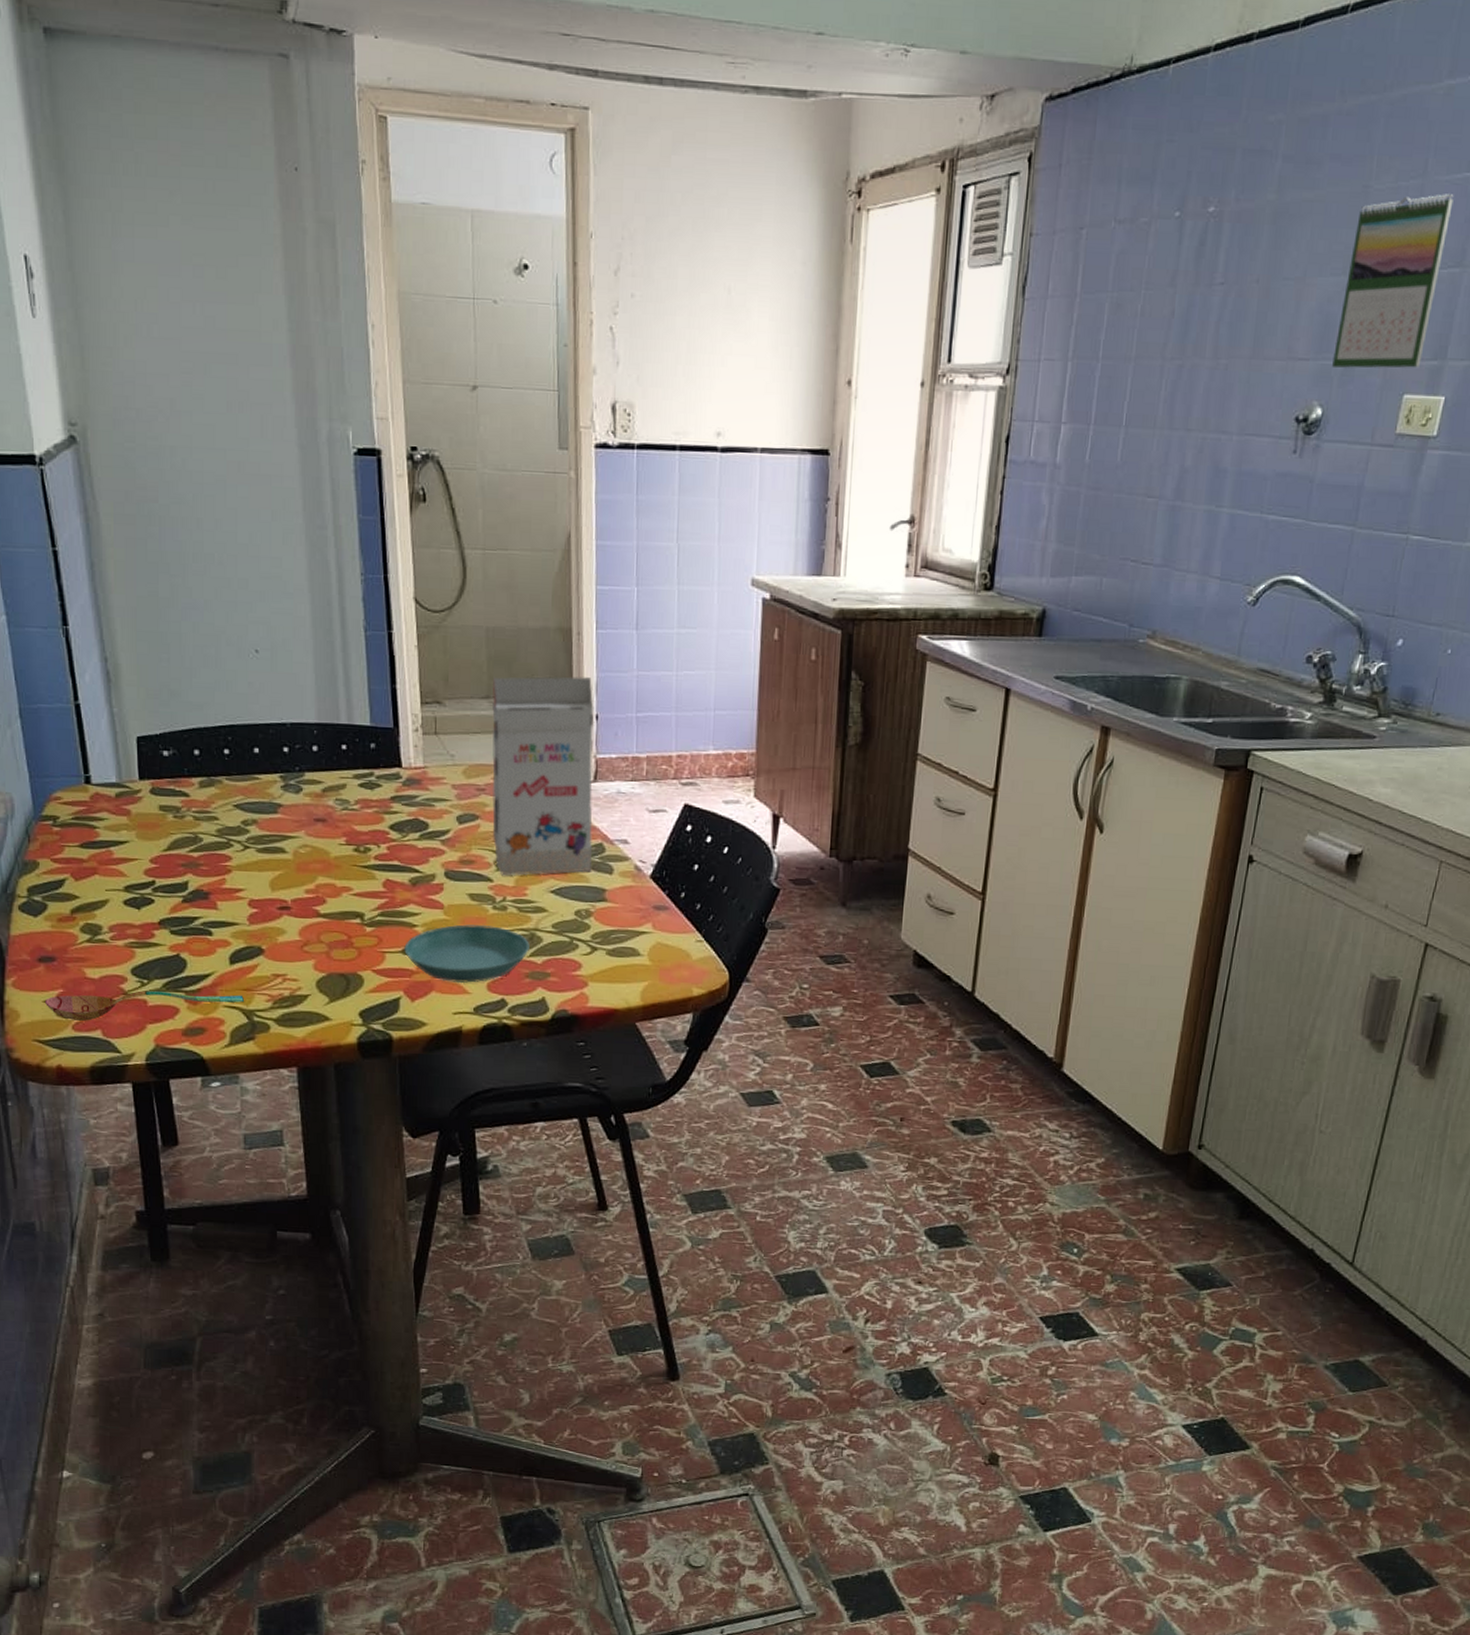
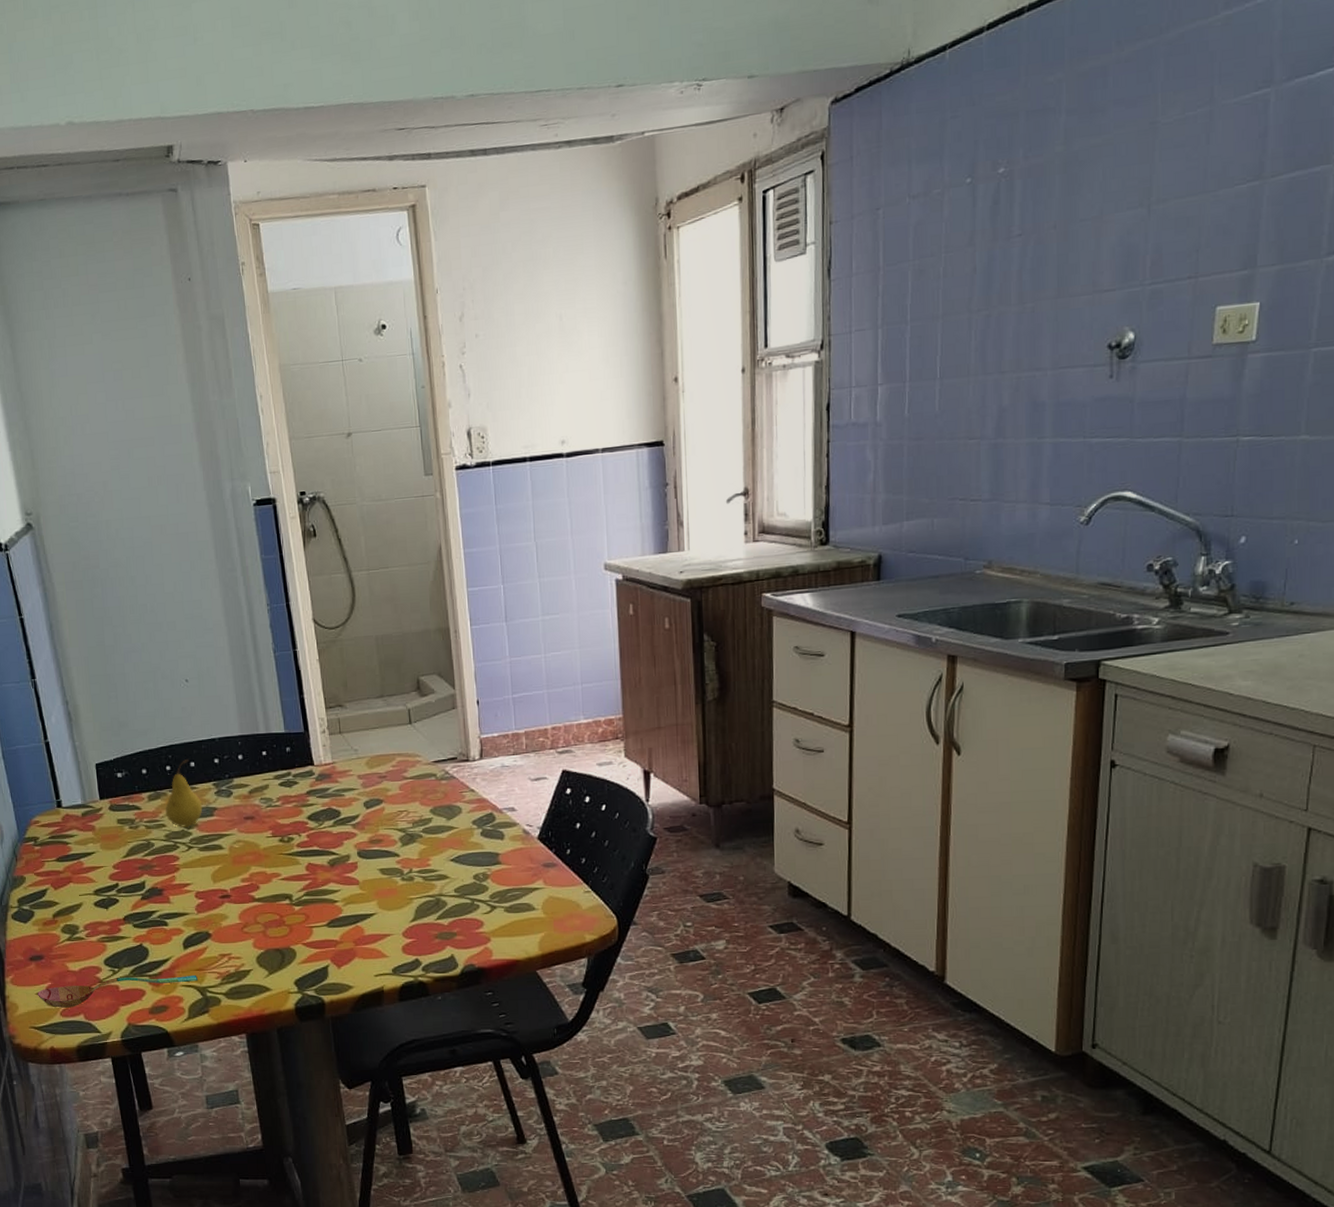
fruit: none [219,744,265,823] -> present [165,759,203,827]
saucer: present [404,924,530,984] -> none [328,894,436,949]
gift box: present [492,676,595,876] -> none [385,668,486,850]
calendar: present [1332,194,1454,368] -> none [1139,114,1245,293]

